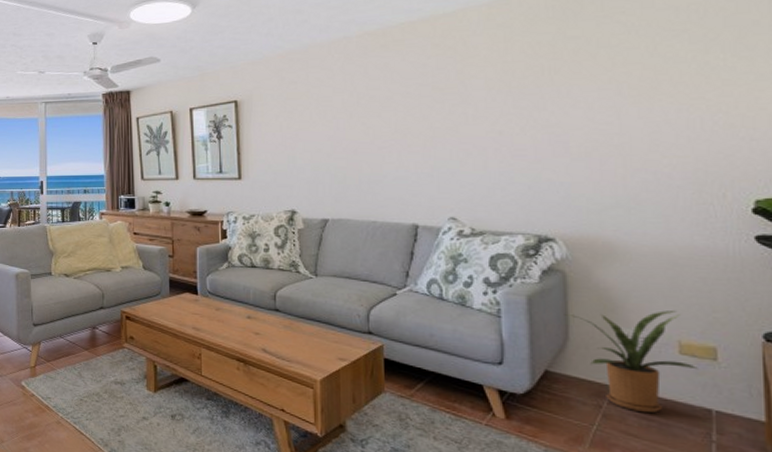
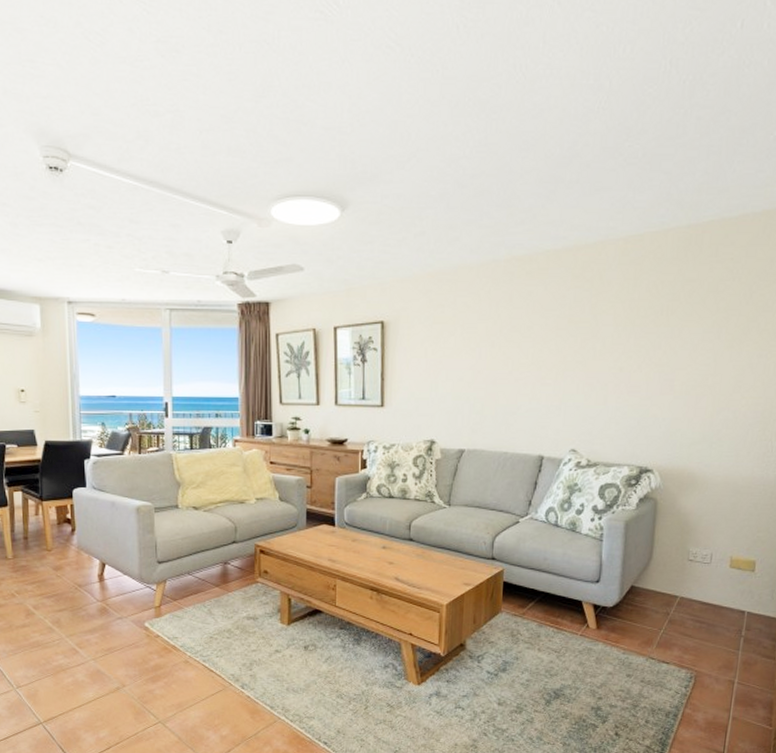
house plant: present [564,310,698,414] -> none [651,532,741,617]

